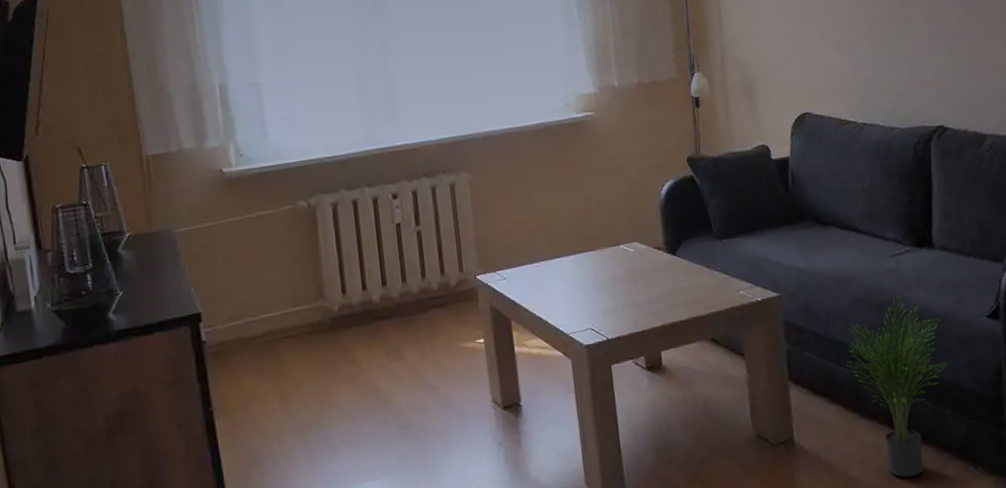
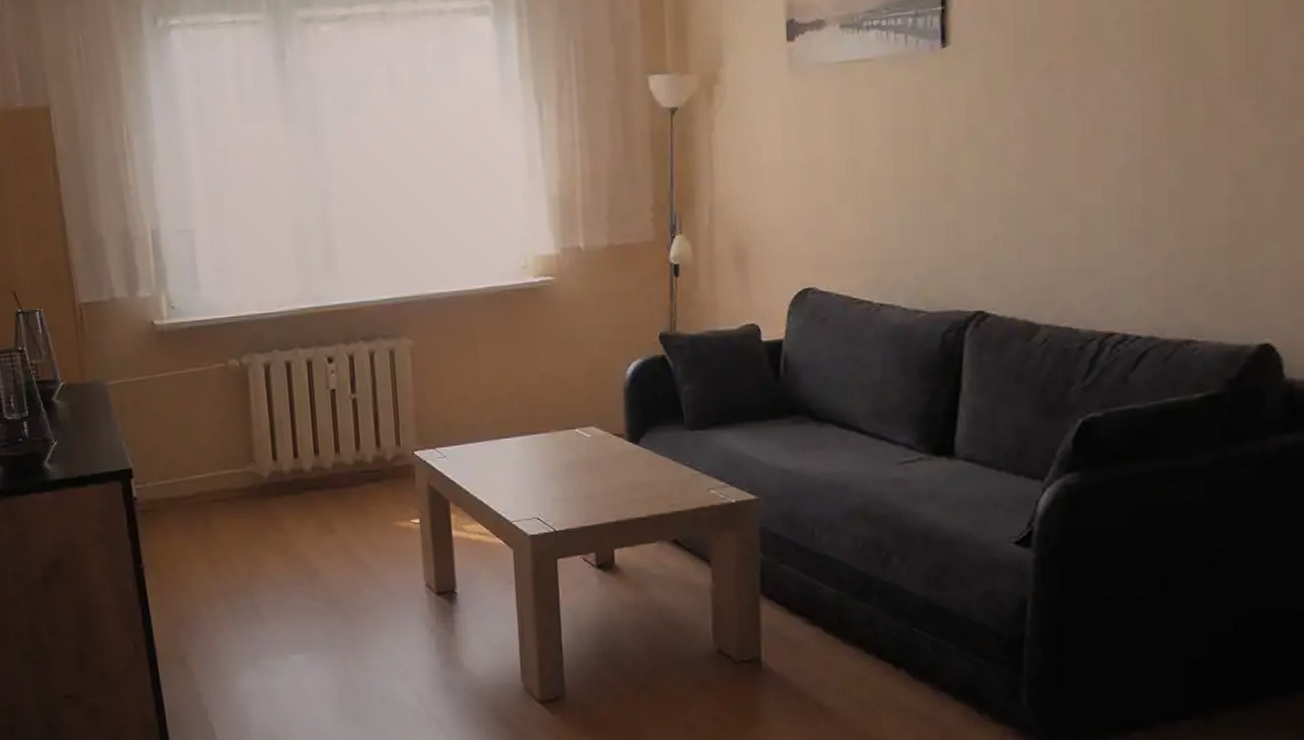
potted plant: present [847,296,947,478] -> none [832,510,957,716]

